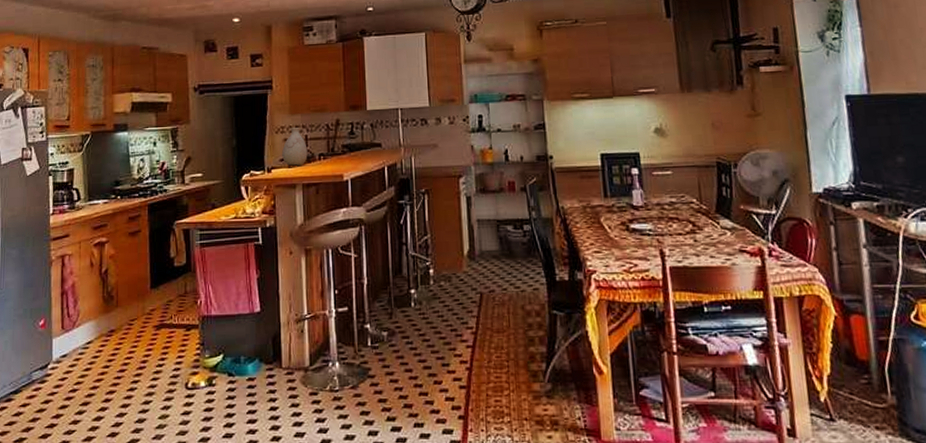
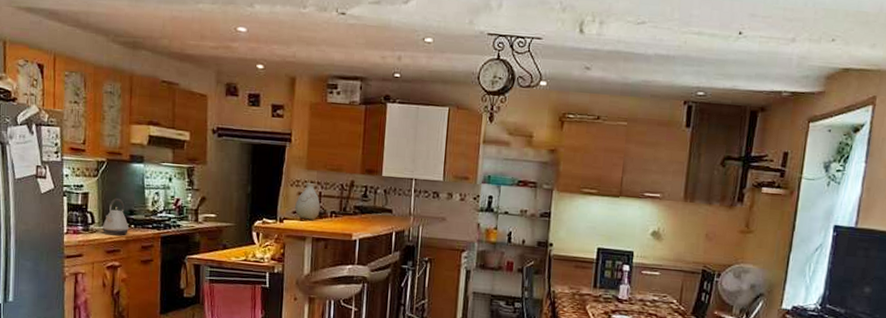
kettle: none [88,170,116,210] -> present [102,197,130,236]

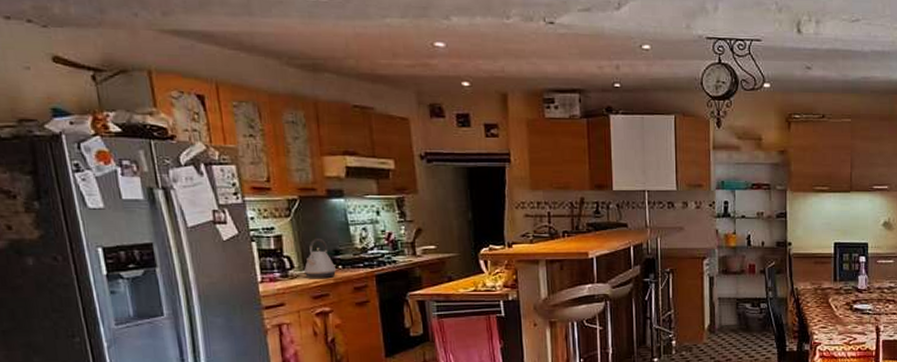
vase: present [295,183,321,221] -> none [523,204,551,243]

